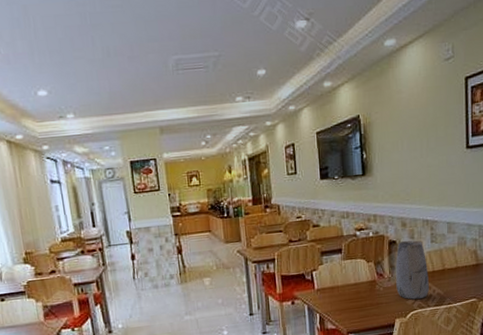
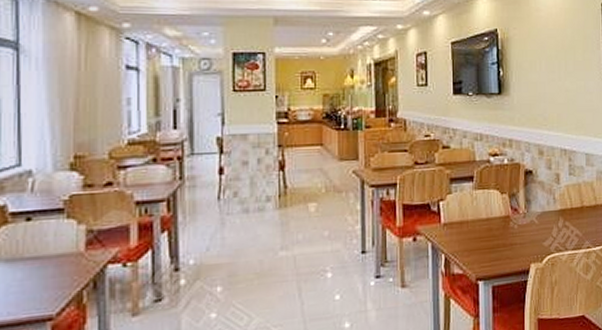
vase: present [395,240,429,300] -> none [532,171,567,241]

